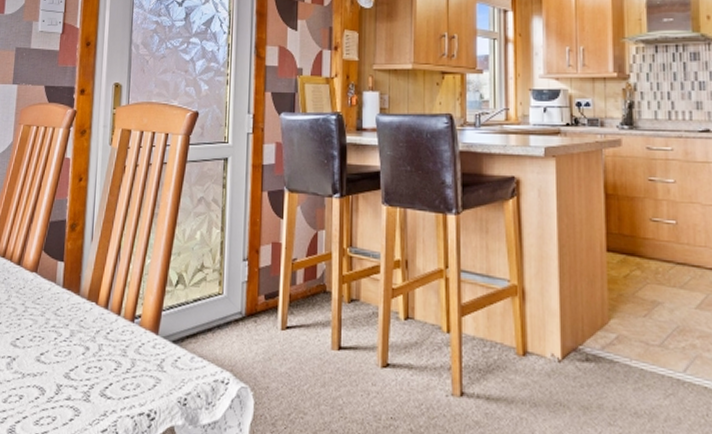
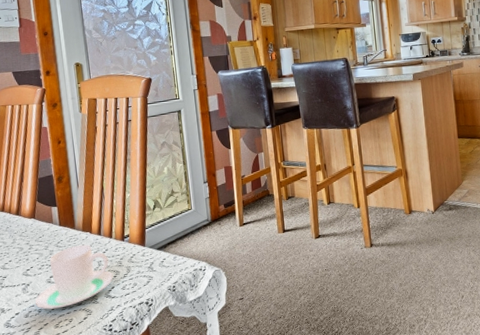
teacup: none [17,317,114,399] -> present [35,244,114,310]

